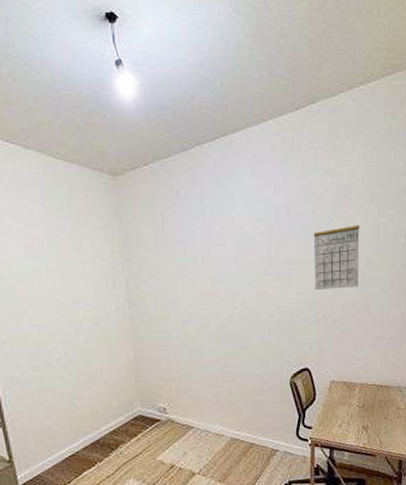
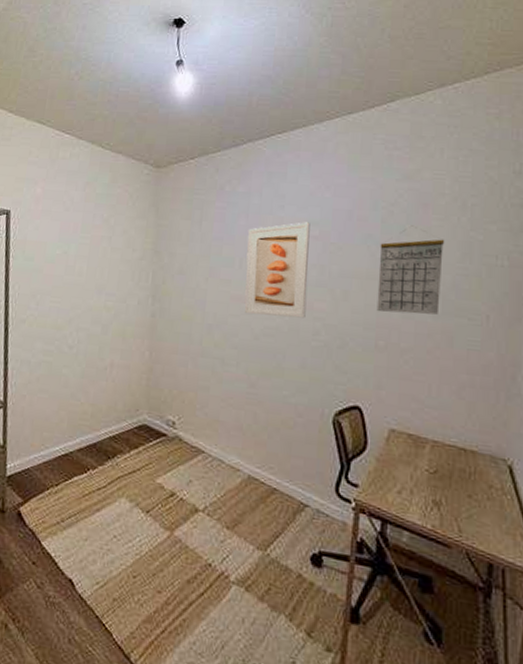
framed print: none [205,219,261,307] -> present [244,222,310,318]

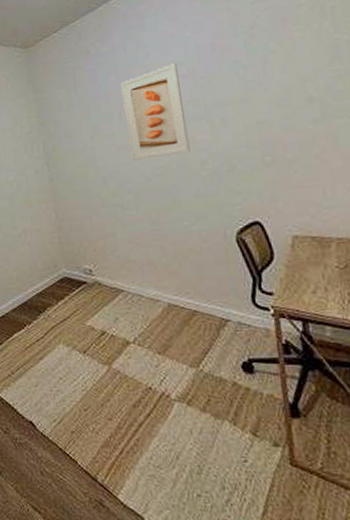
calendar: present [376,225,445,315] -> none [247,42,318,131]

